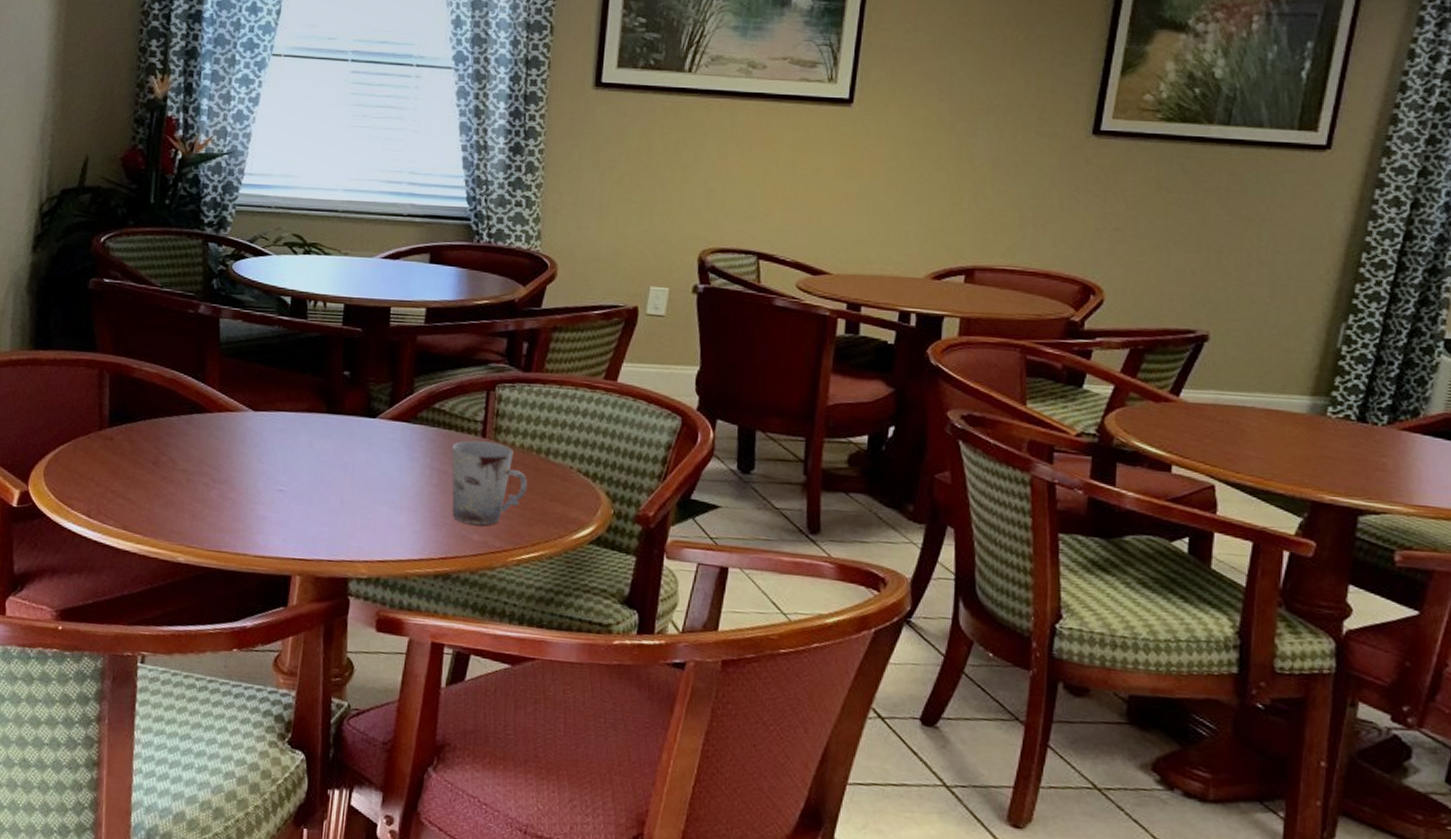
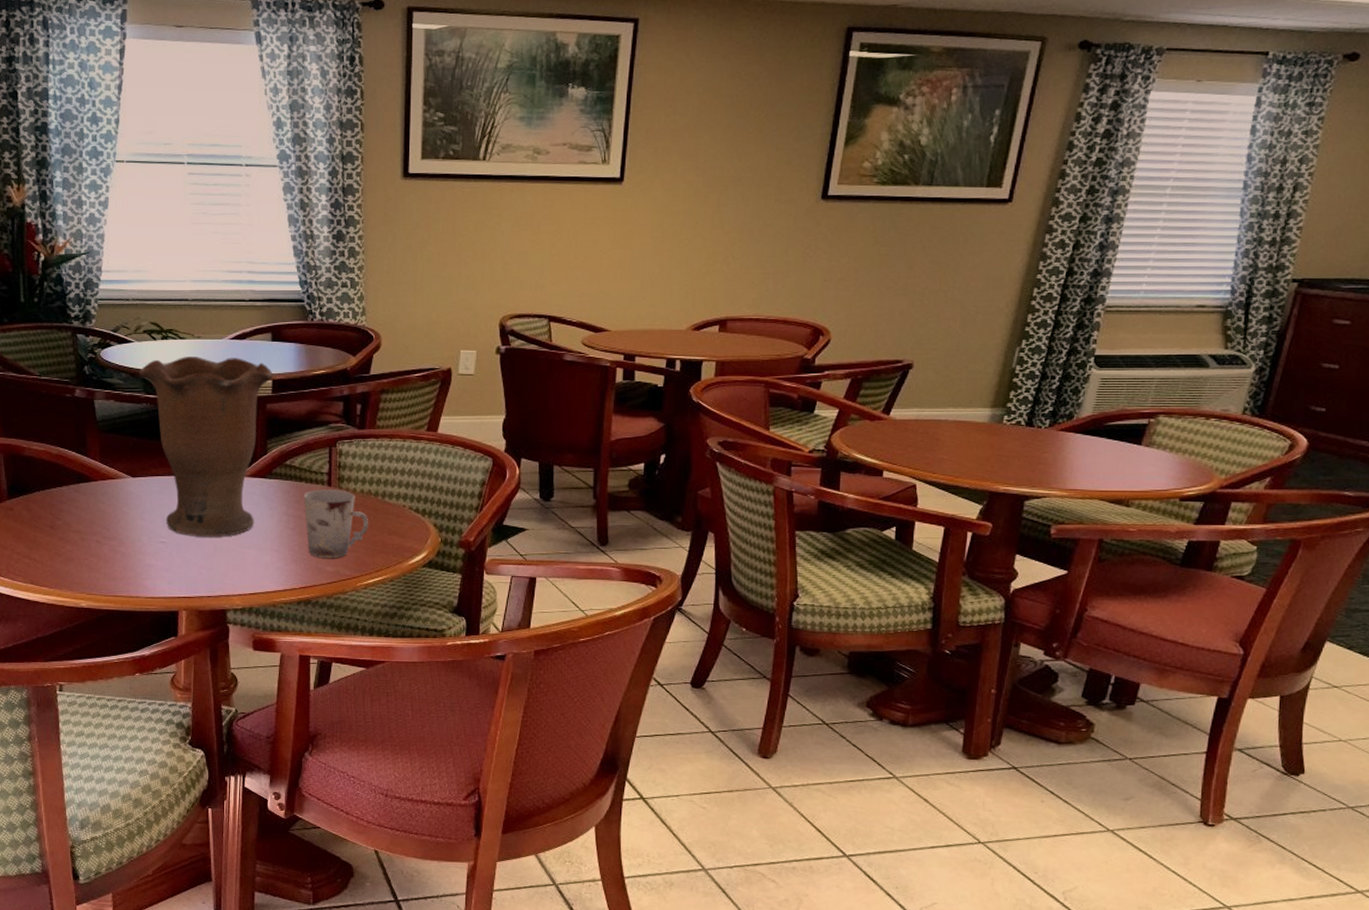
vase: none [274,275,428,489] -> present [139,357,273,537]

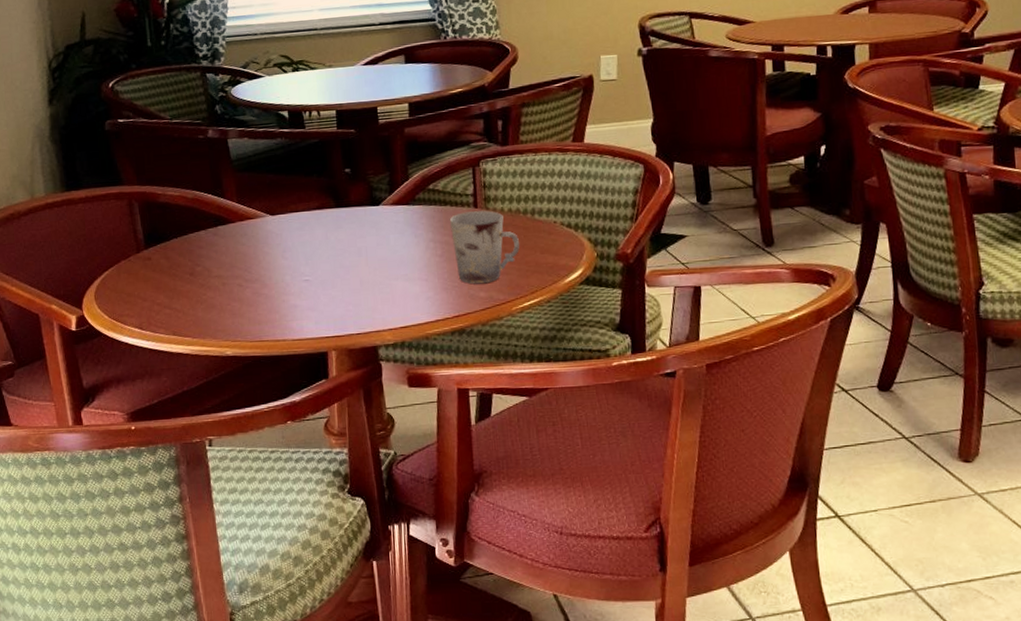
vase: present [139,357,273,537] -> none [272,83,410,272]

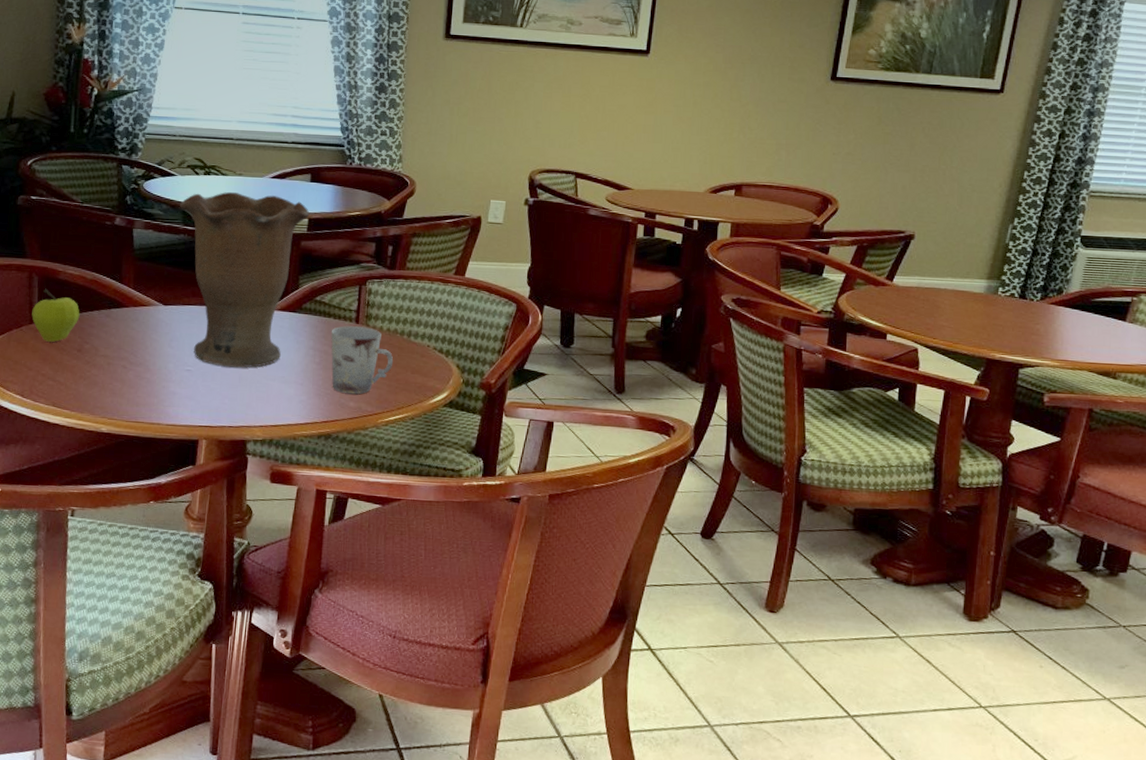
fruit: none [137,214,187,269] -> present [32,288,80,342]
vase: none [272,83,410,272] -> present [180,192,310,368]

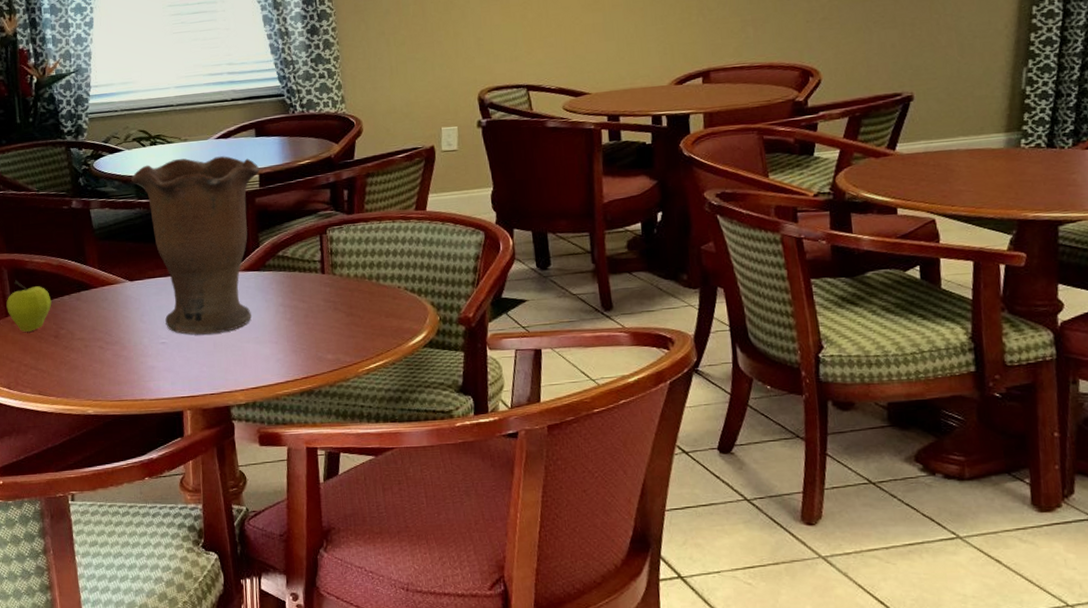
cup: present [331,326,394,395] -> none [298,276,366,347]

